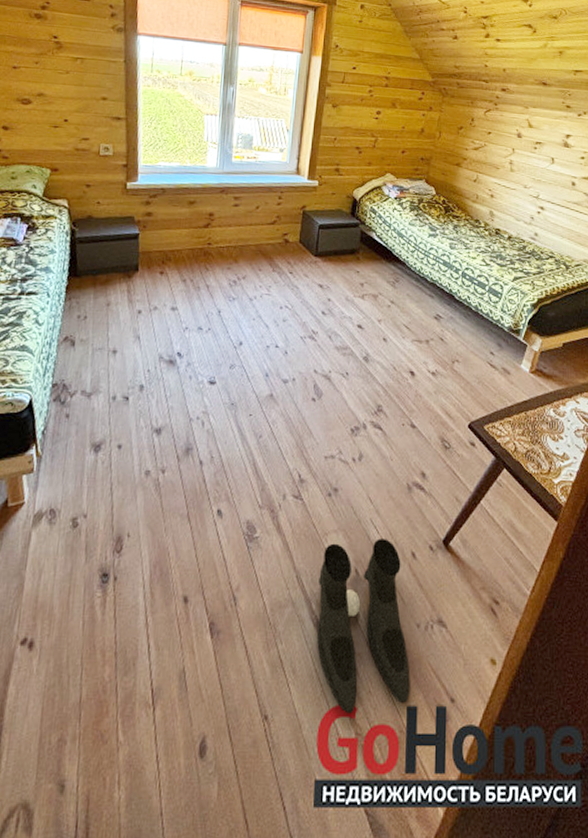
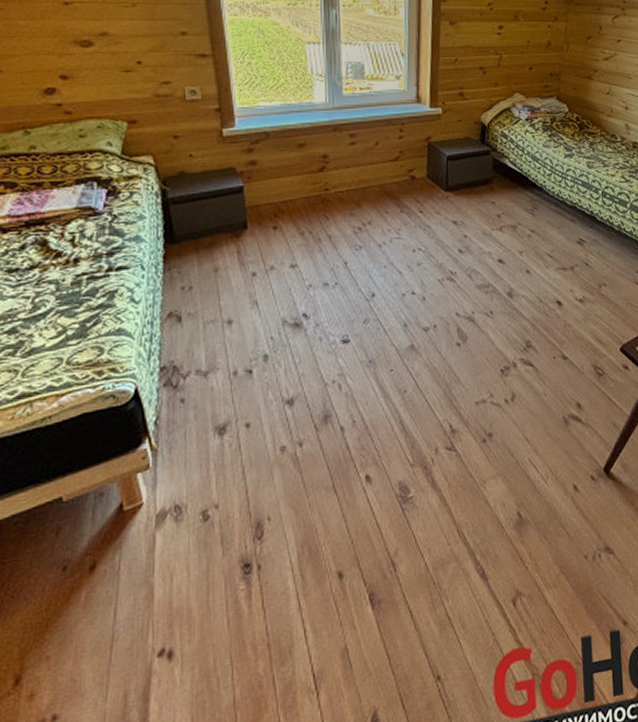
boots: present [317,538,410,714] -> none [481,476,583,657]

